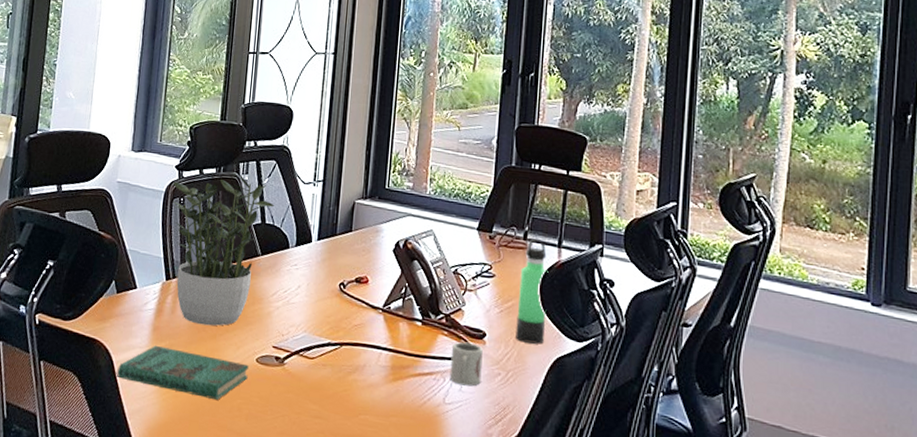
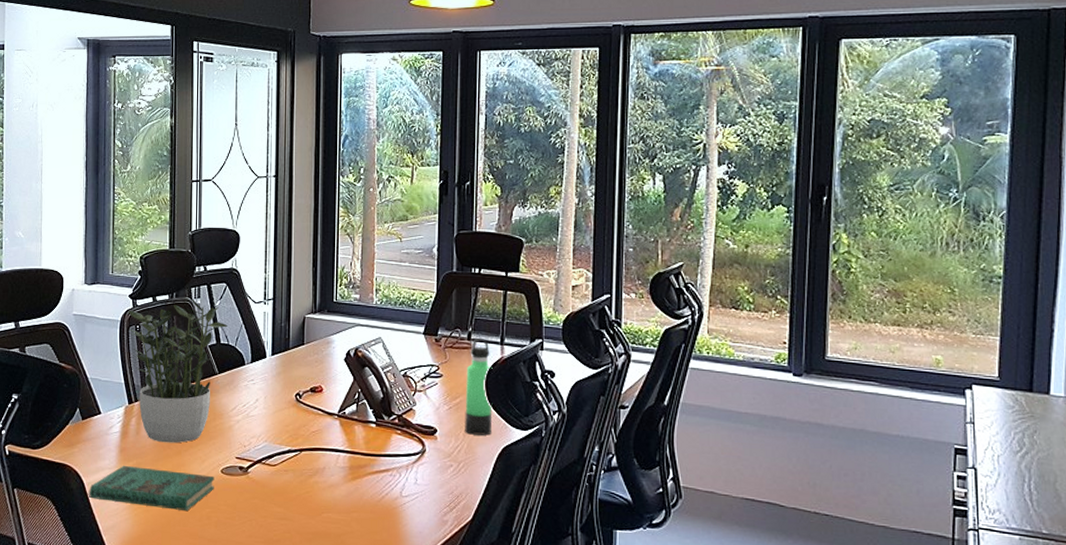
cup: present [449,341,483,387] -> none [405,438,435,479]

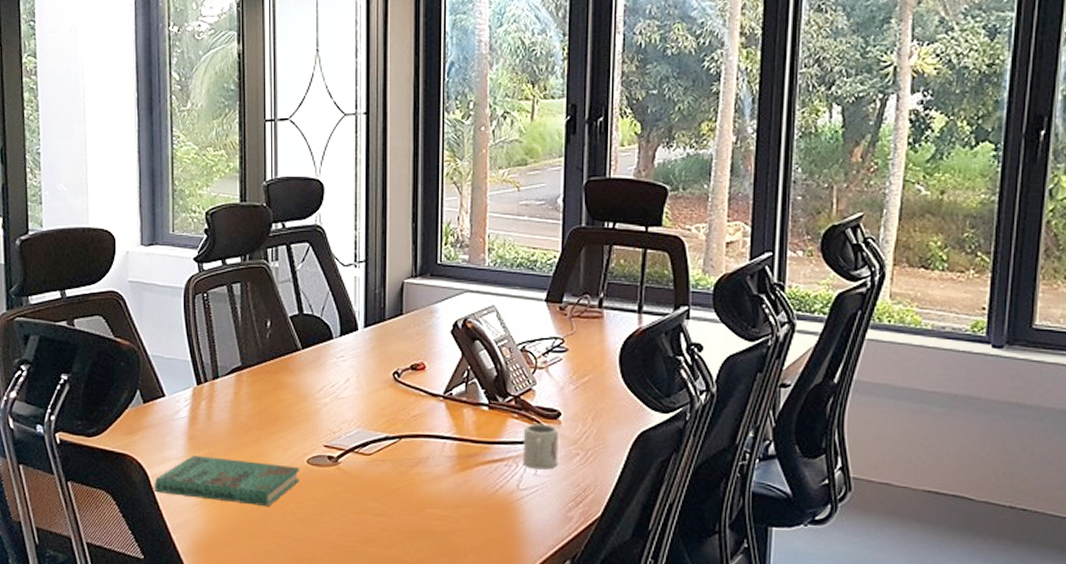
potted plant: present [128,300,227,443] -> none [193,262,311,430]
cup: none [405,438,435,479] -> present [523,423,558,470]
thermos bottle: present [465,337,493,435] -> none [594,305,628,419]

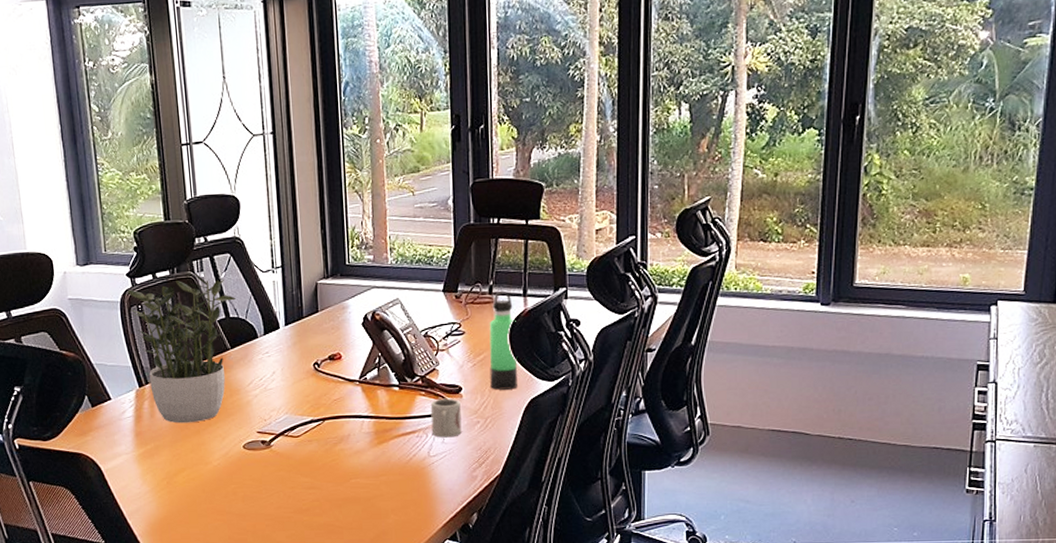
book: present [154,454,299,506] -> none [108,449,238,489]
potted plant: none [193,262,311,430] -> present [127,273,235,424]
thermos bottle: none [594,305,628,419] -> present [489,290,518,390]

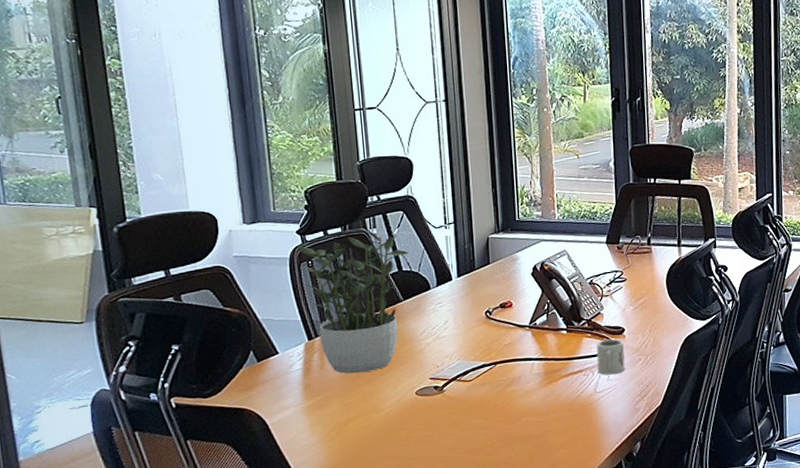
thermos bottle: present [489,290,518,390] -> none [648,241,675,330]

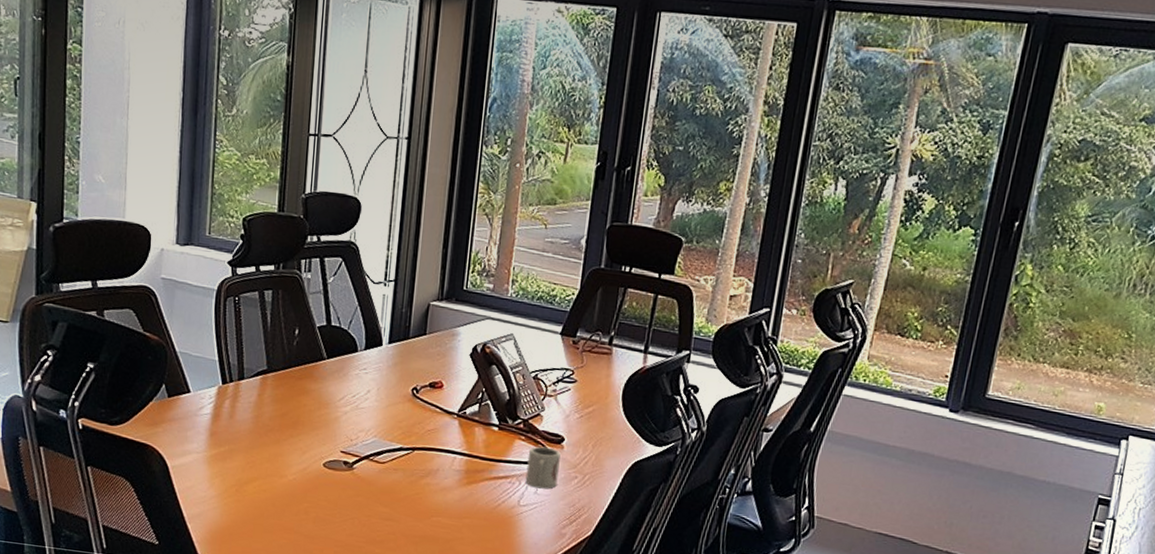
potted plant: present [297,230,408,374] -> none [226,273,340,431]

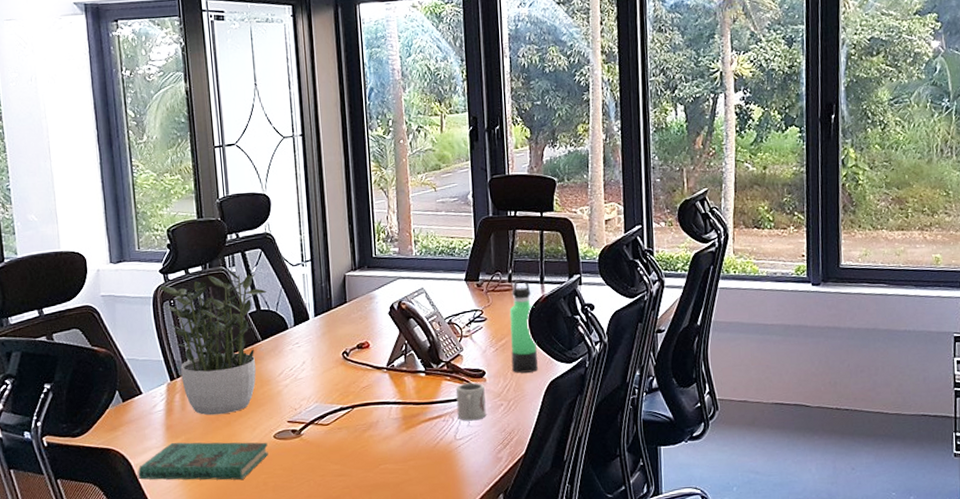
book: none [173,450,316,504] -> present [138,442,268,480]
potted plant: none [226,273,340,431] -> present [160,268,266,416]
thermos bottle: none [594,343,632,449] -> present [509,278,538,373]

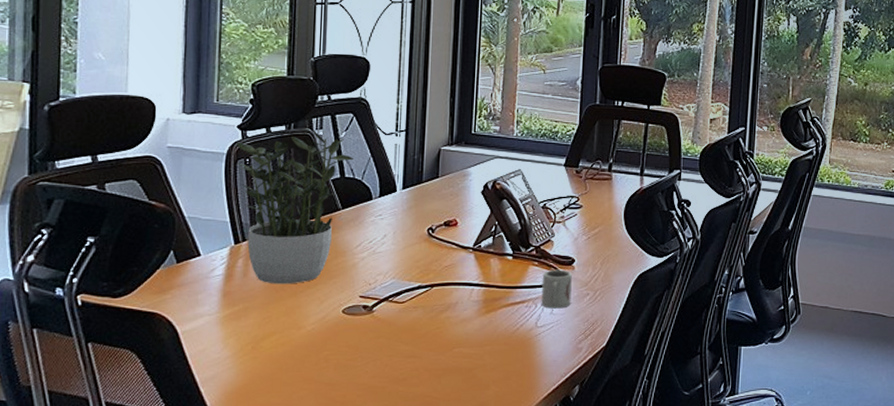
book: present [138,442,268,480] -> none [184,310,335,355]
thermos bottle: present [509,278,538,373] -> none [602,169,632,264]

